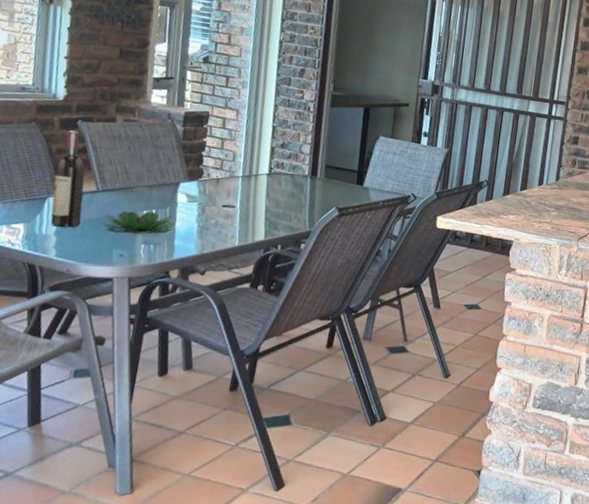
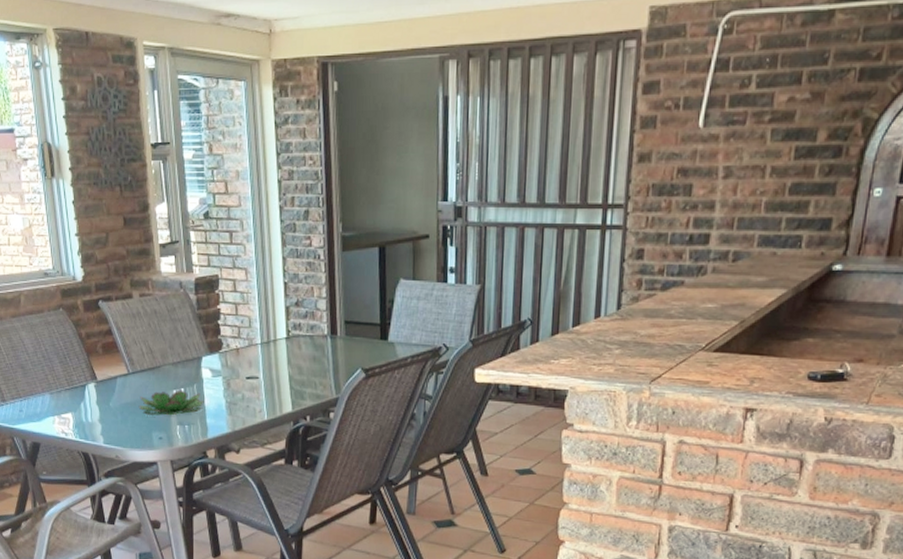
wine bottle: present [50,130,86,228] -> none [87,313,120,414]

